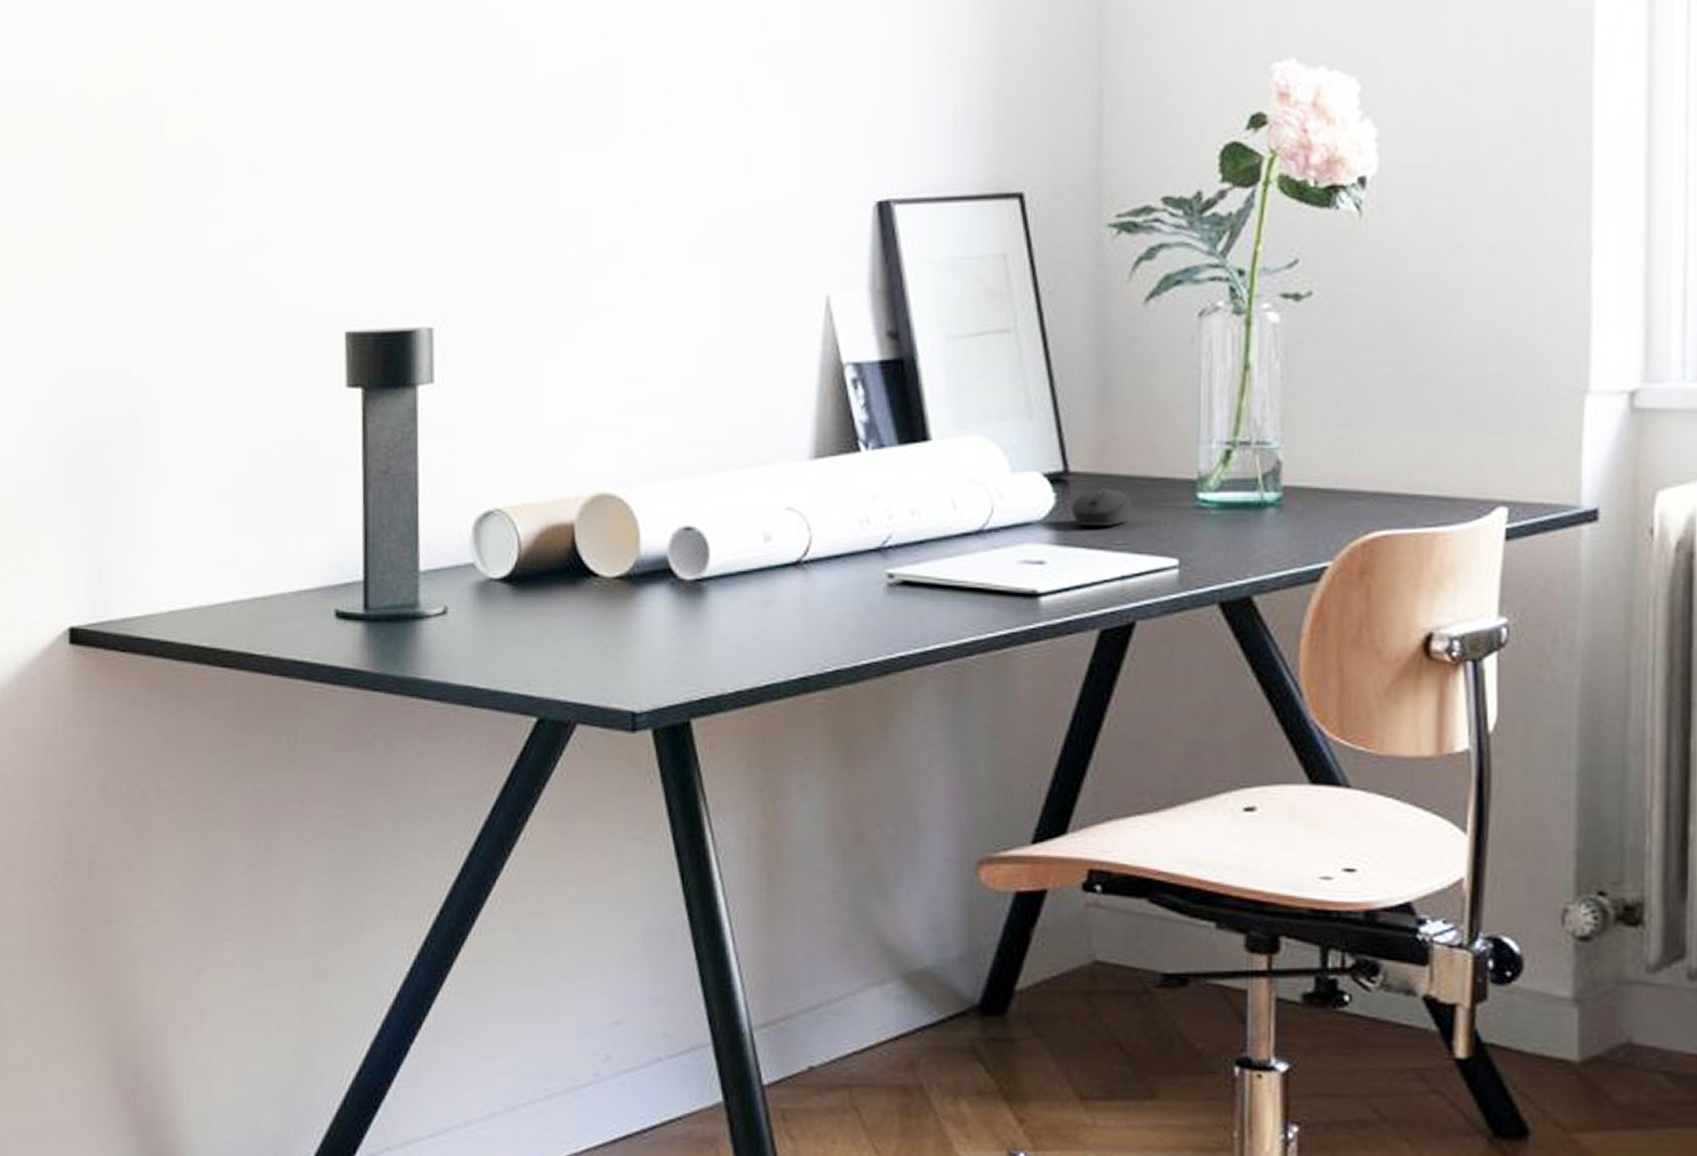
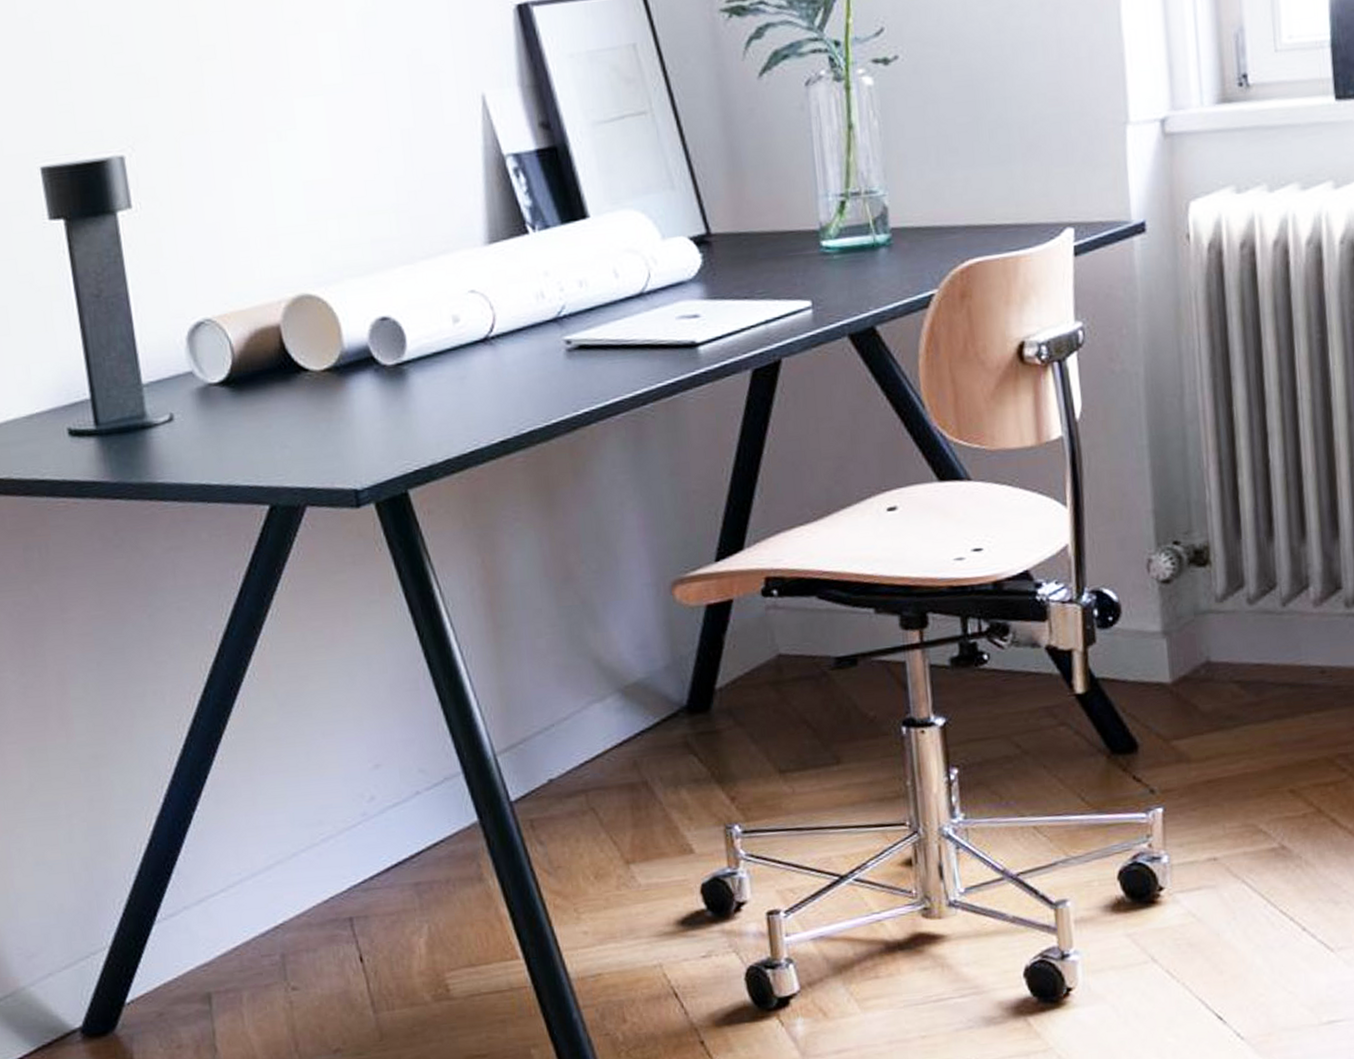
computer mouse: present [1071,489,1132,526] -> none [716,245,767,280]

